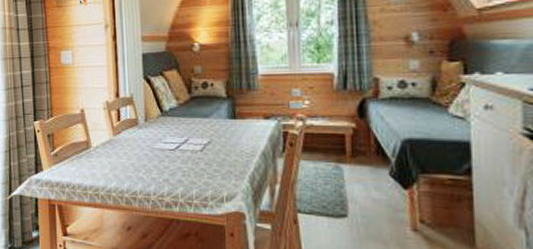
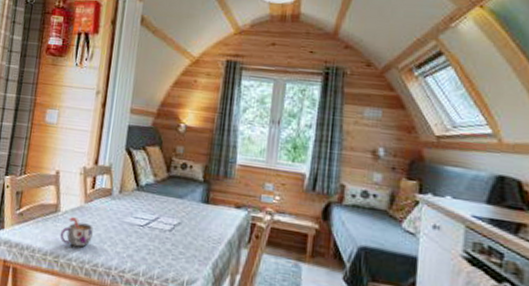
mug: none [95,150,126,178] -> present [59,216,93,248]

